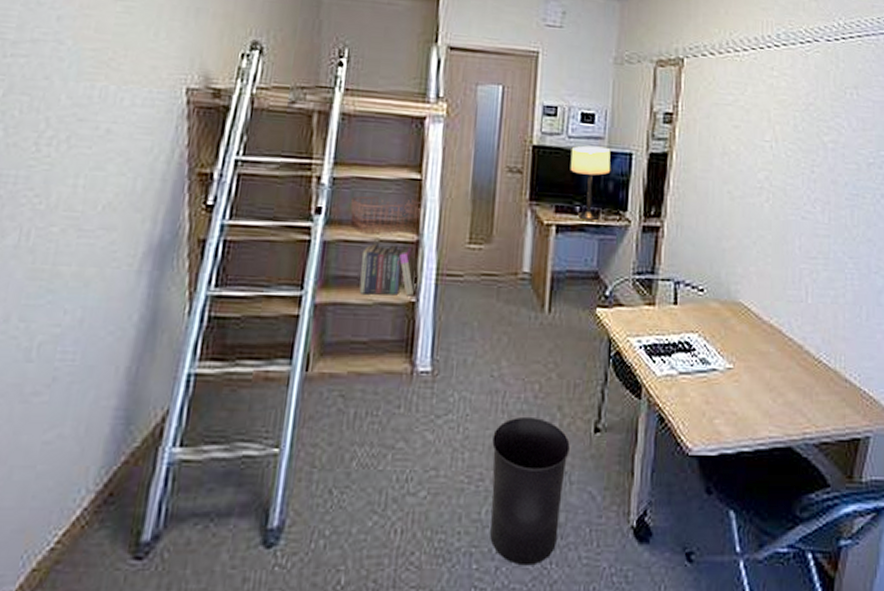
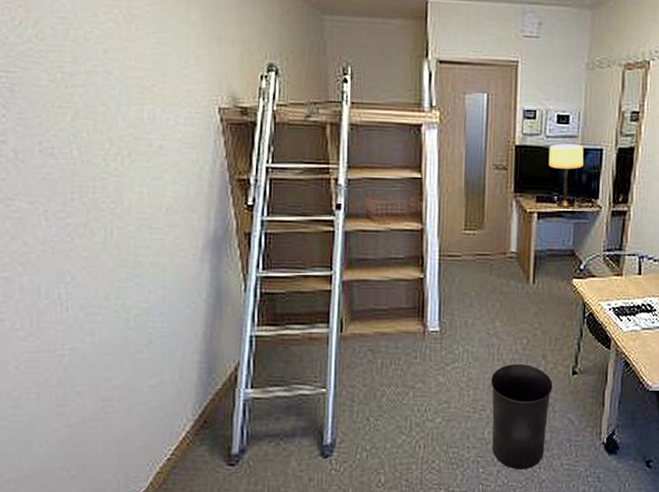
books: present [359,243,418,296] -> none [377,232,424,273]

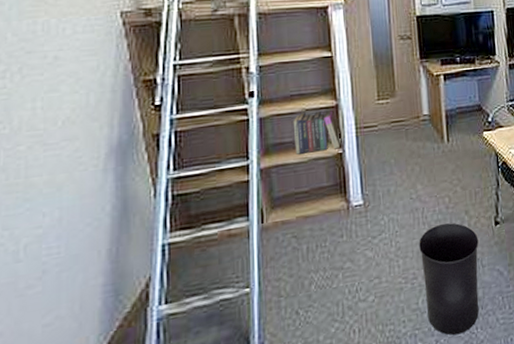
basket: present [365,193,423,225] -> none [277,72,336,108]
books: none [377,232,424,273] -> present [293,109,342,154]
table lamp: present [548,143,584,208] -> none [446,9,478,68]

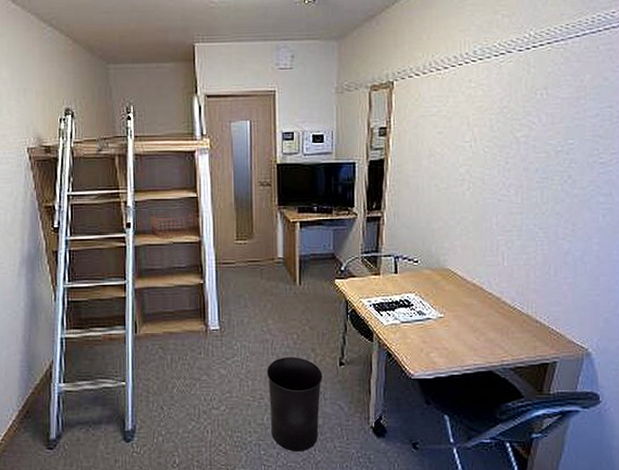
basket: none [277,72,336,108] -> present [150,211,200,240]
books: present [293,109,342,154] -> none [162,244,203,280]

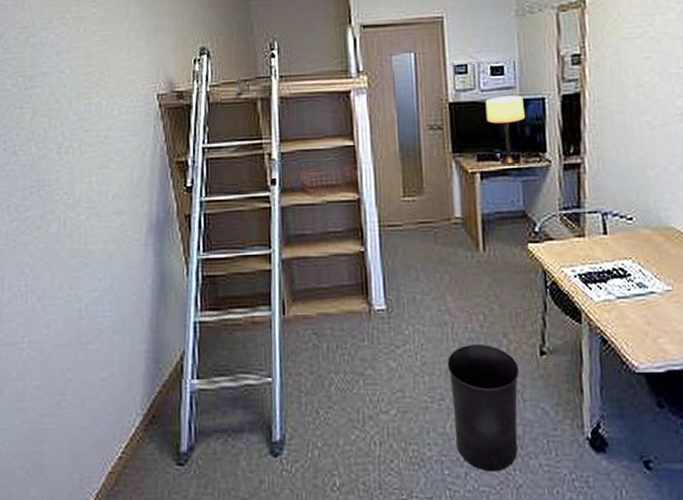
table lamp: none [307,160,338,217] -> present [485,95,525,165]

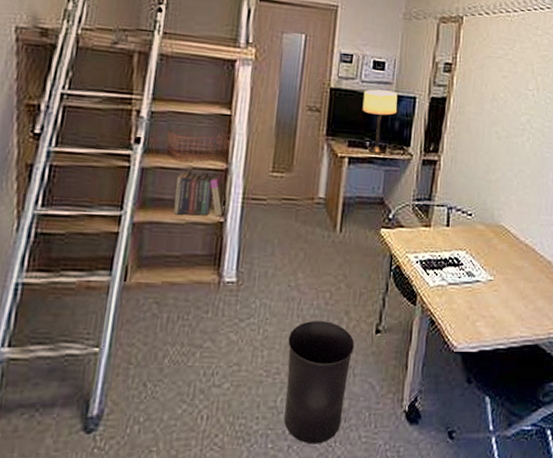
books: none [314,203,364,248] -> present [173,170,226,217]

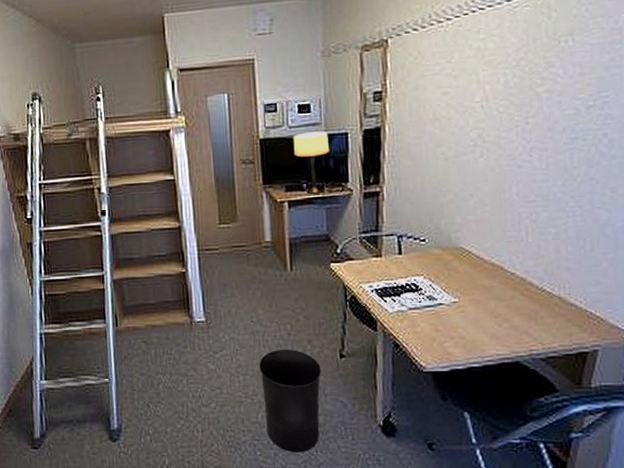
basket: present [166,128,231,163] -> none [125,195,178,227]
books: present [173,170,226,217] -> none [140,231,185,270]

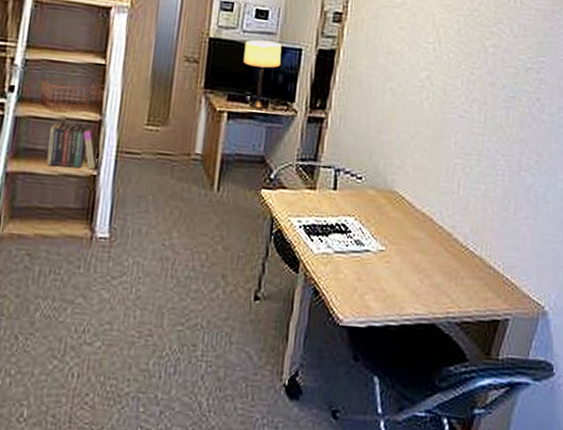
basket: none [125,195,178,227] -> present [40,77,105,113]
books: none [140,231,185,270] -> present [46,120,99,170]
waste bin: present [259,349,321,453] -> none [156,282,231,412]

